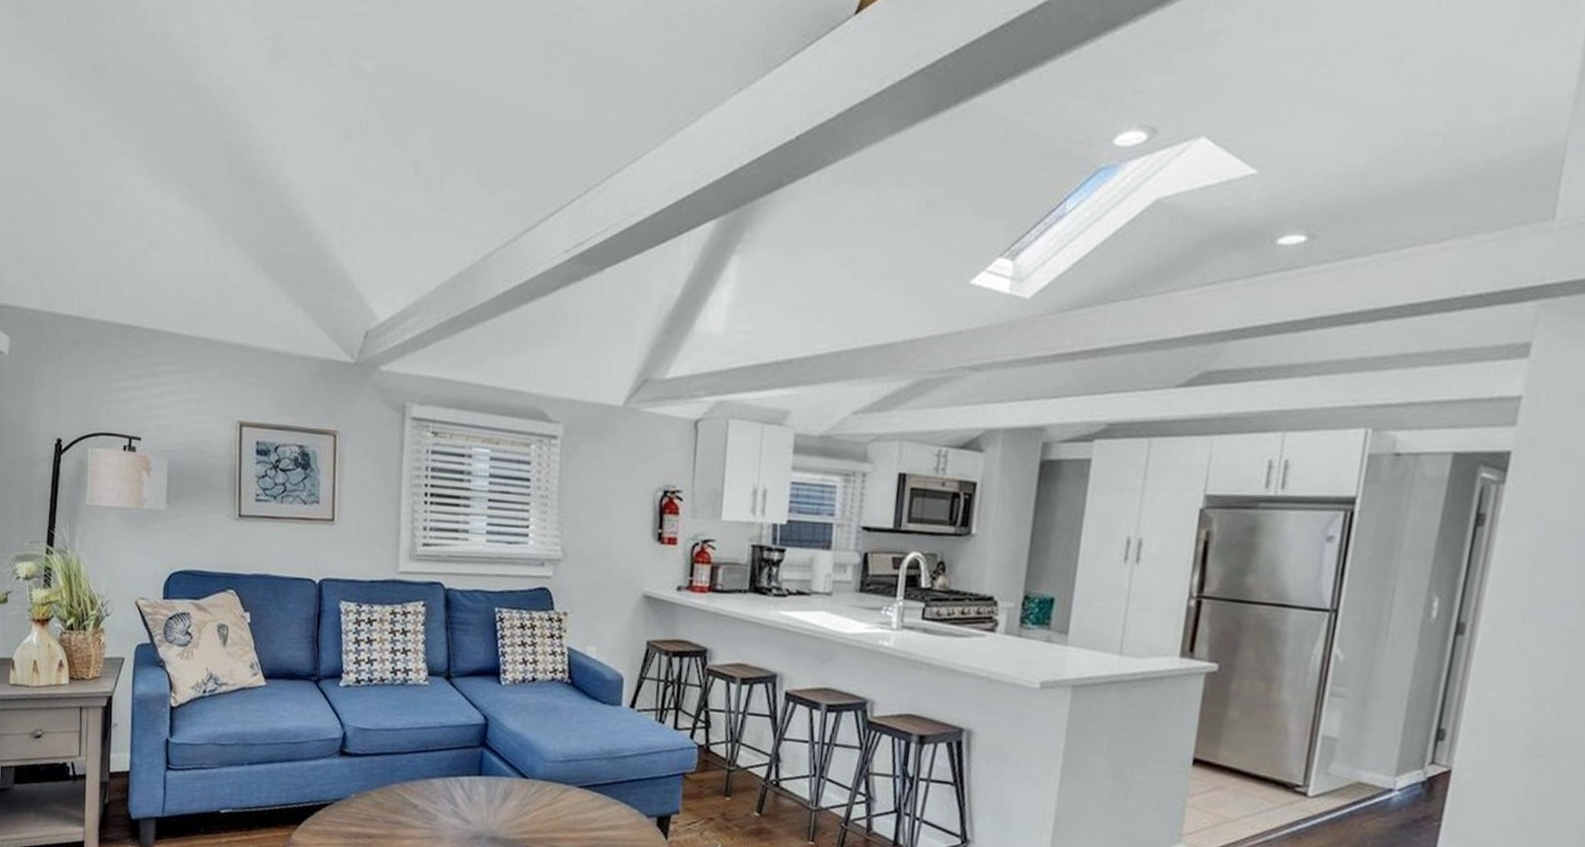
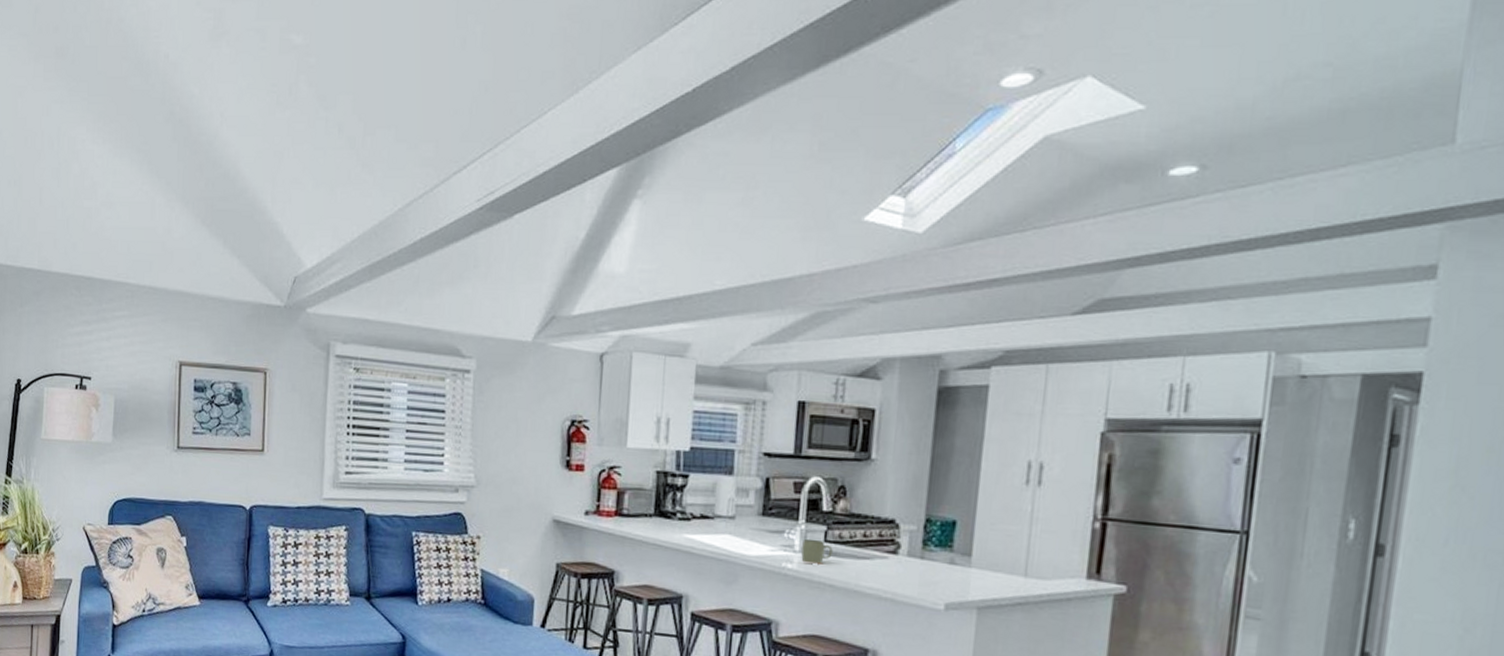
mug: none [898,615,930,642] -> present [801,538,833,564]

